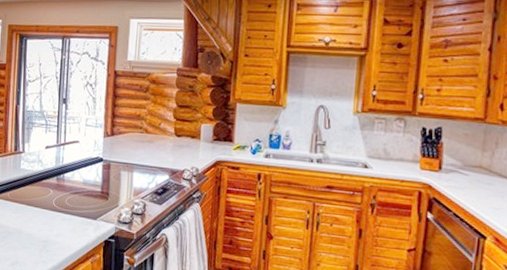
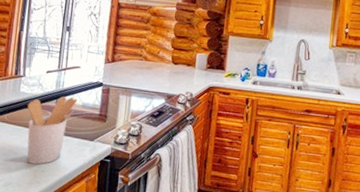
utensil holder: none [29,173,78,244] -> present [27,96,77,165]

